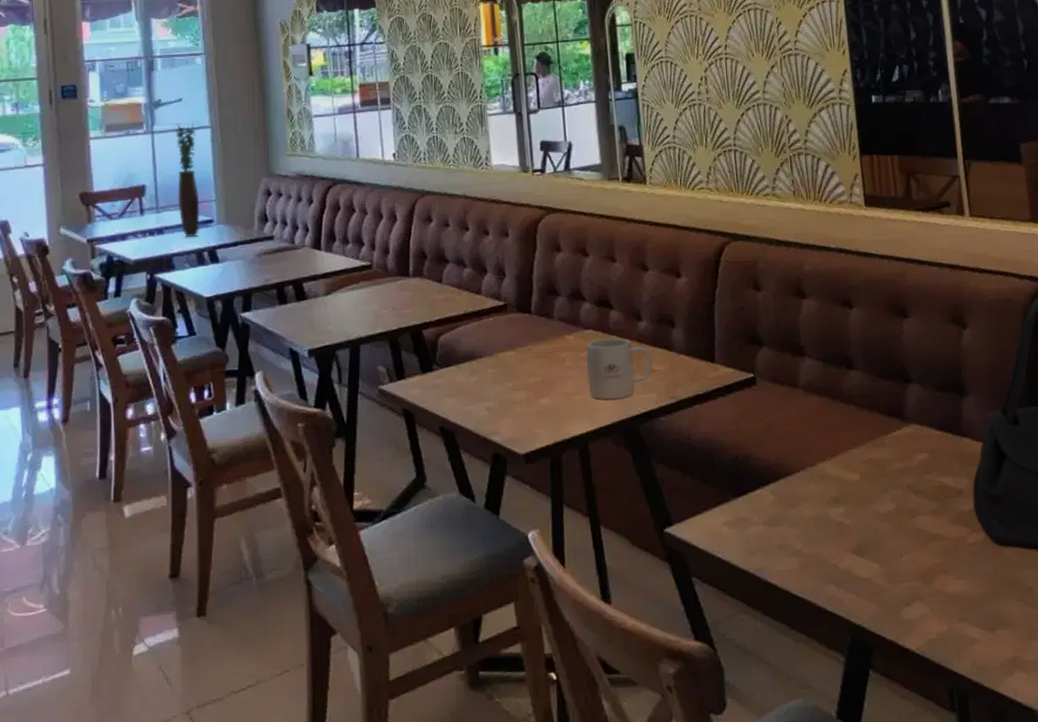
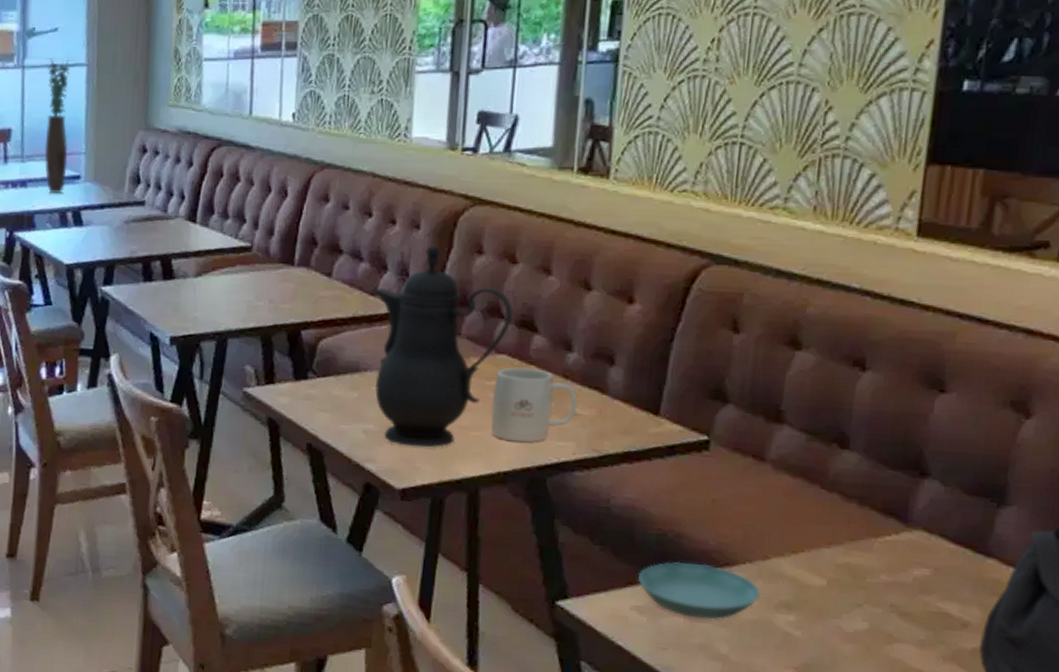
coffeepot: none [475,248,592,417] -> present [370,245,514,448]
saucer: none [723,477,815,524] -> present [638,561,760,619]

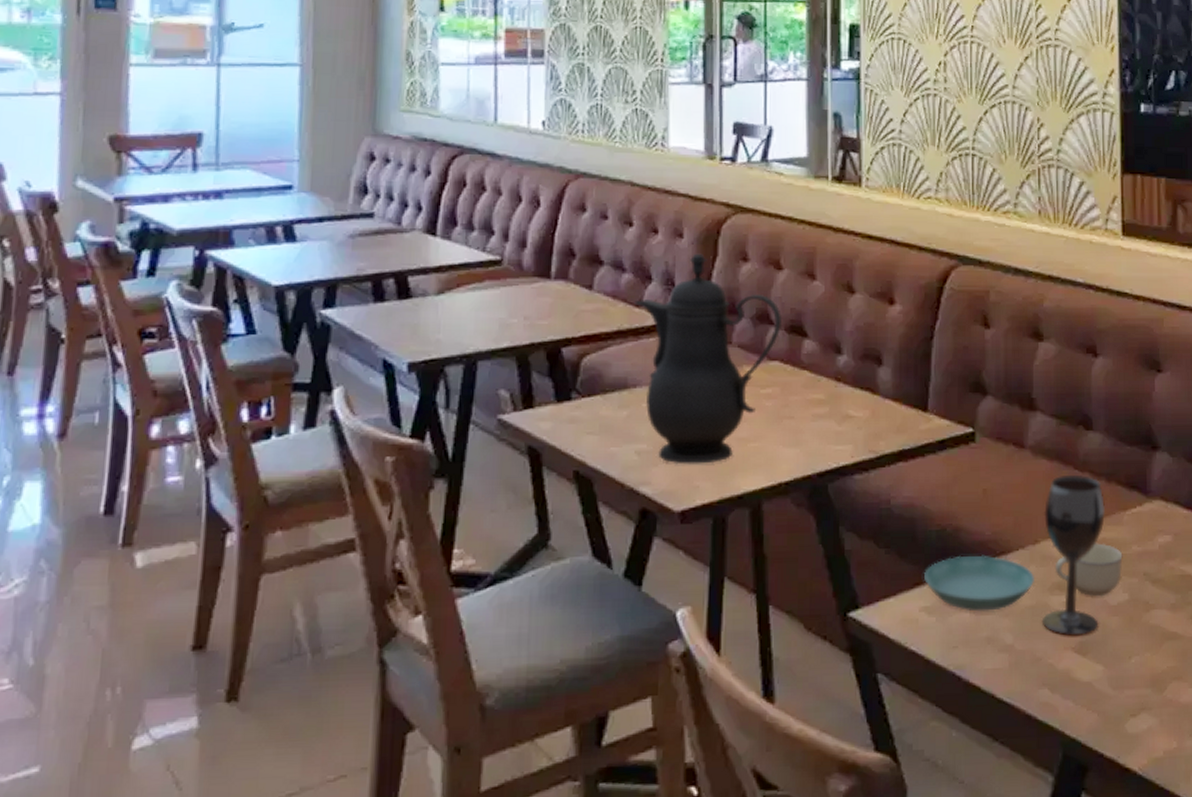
vase: present [44,58,71,194] -> none [246,56,280,206]
mug: present [490,367,578,443] -> none [768,373,852,450]
wine glass: none [764,494,854,657] -> present [1043,475,1106,636]
cup: none [784,567,868,622] -> present [1054,543,1123,597]

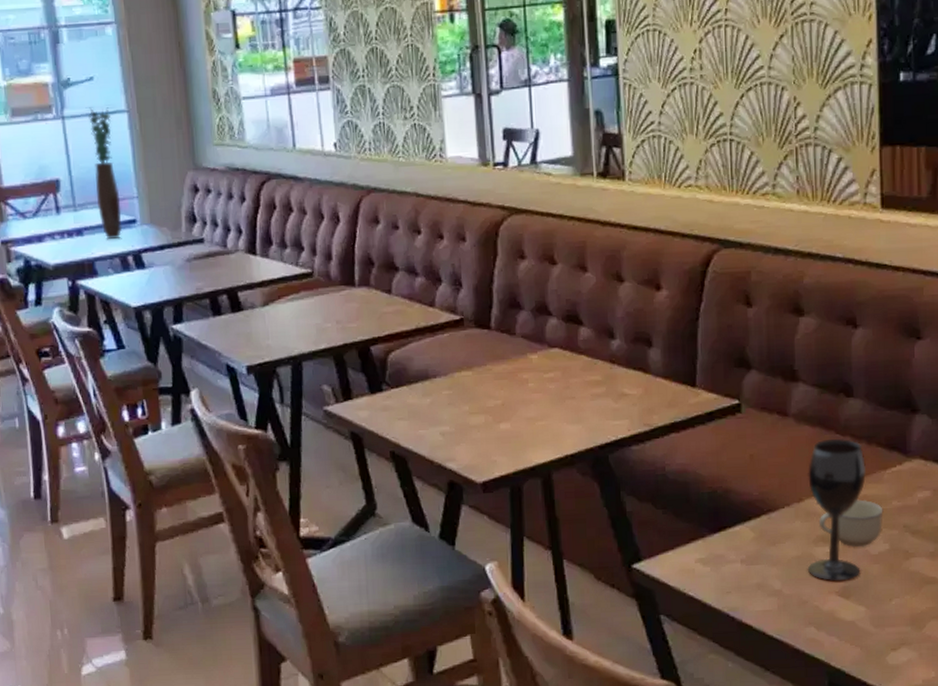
vase: none [246,56,280,206] -> present [88,107,123,240]
coffeepot: present [634,253,783,465] -> none [428,254,560,443]
saucer: present [924,555,1034,612] -> none [698,512,800,562]

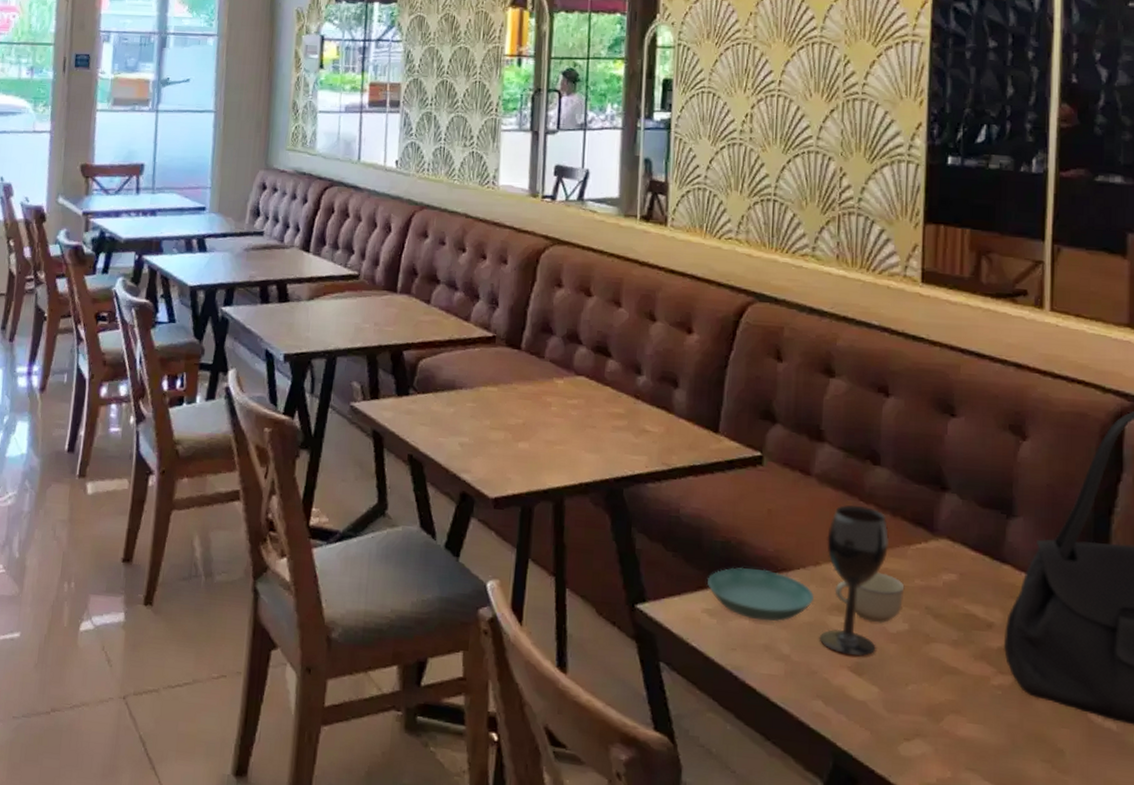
vase: present [88,107,123,240] -> none [173,104,200,223]
saucer: none [698,512,800,562] -> present [708,567,814,621]

